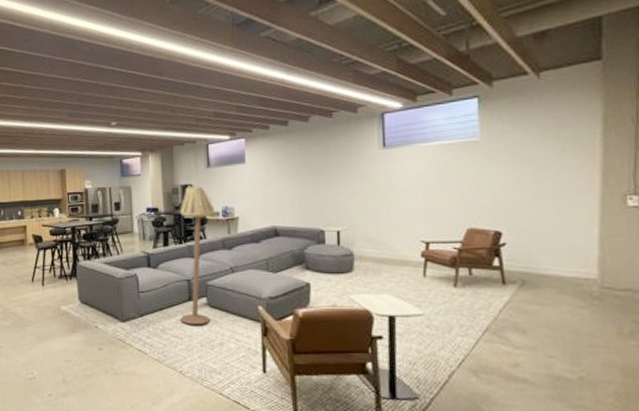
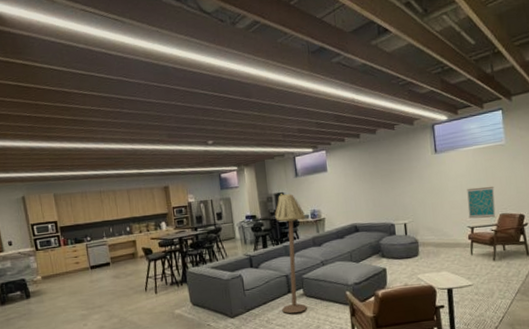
wall art: none [422,192,462,233] -> present [467,186,496,219]

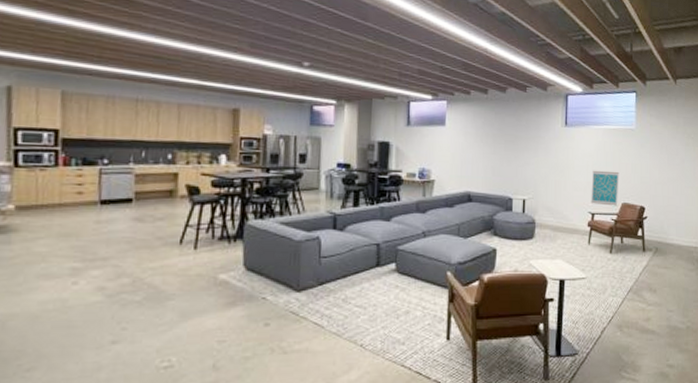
floor lamp: present [275,192,307,314] -> none [365,141,411,293]

